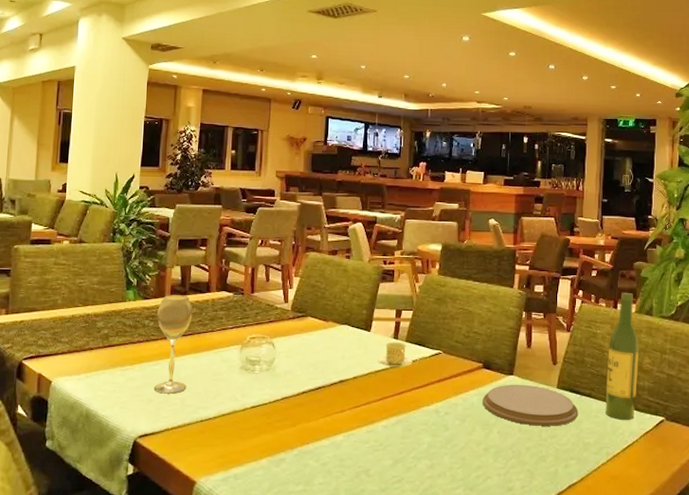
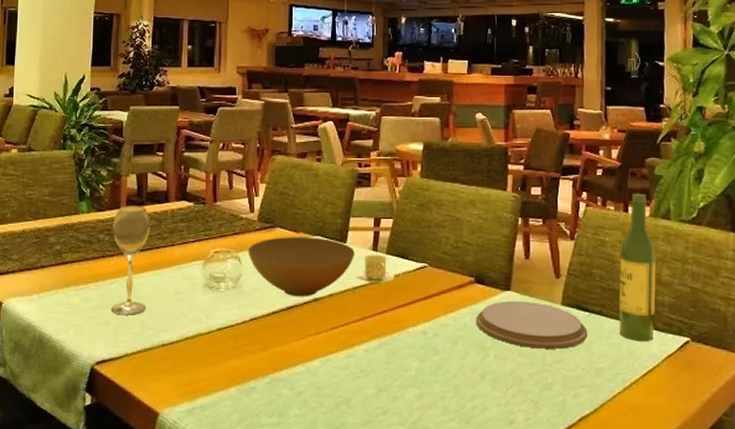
bowl: none [281,325,378,379] -> present [248,237,355,297]

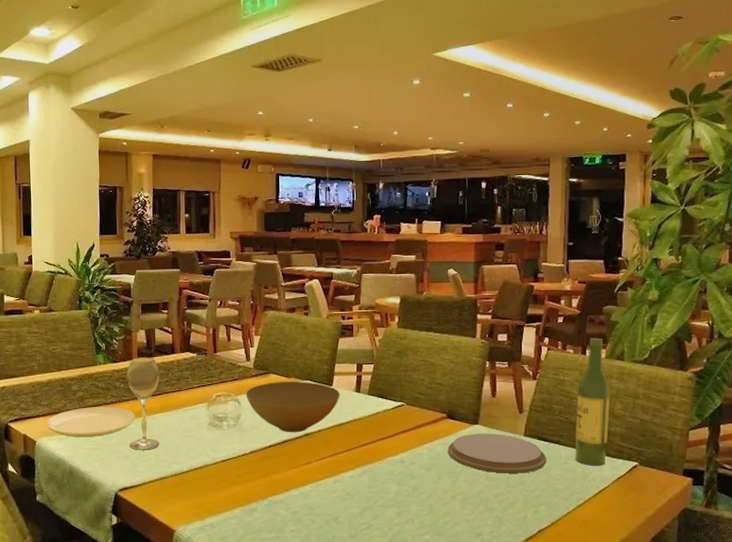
plate: none [16,263,120,299] -> present [47,407,136,438]
cup and saucer: present [355,254,395,283] -> none [340,395,376,420]

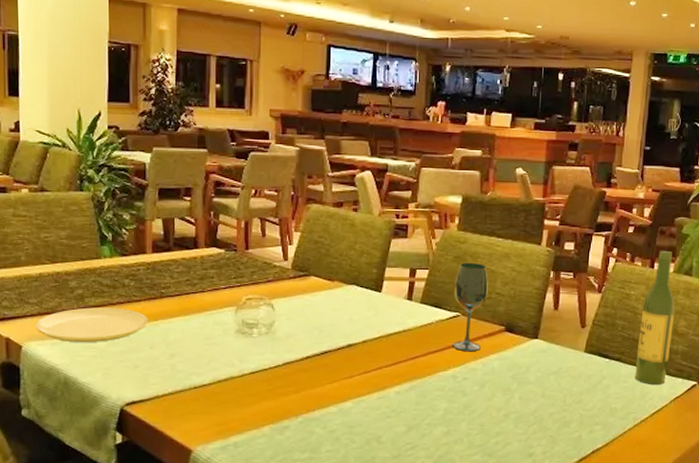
wineglass: present [127,357,160,450] -> none [138,251,179,359]
bowl: present [246,381,340,433] -> none [281,285,389,343]
wineglass: none [398,357,429,438] -> present [452,263,488,352]
plate: present [447,433,547,473] -> none [503,348,607,391]

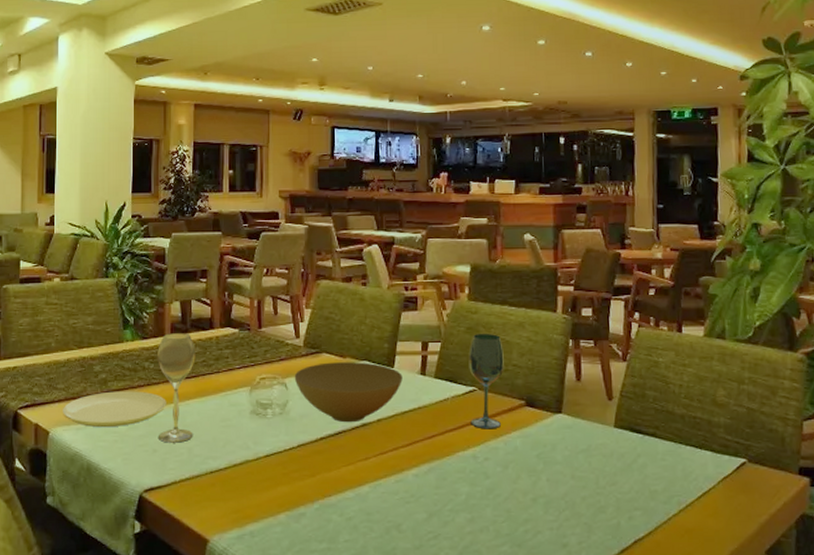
wineglass: none [138,251,179,359] -> present [158,333,196,443]
bowl: none [281,285,389,343] -> present [294,362,403,423]
wine bottle: present [635,250,675,385] -> none [673,312,711,463]

